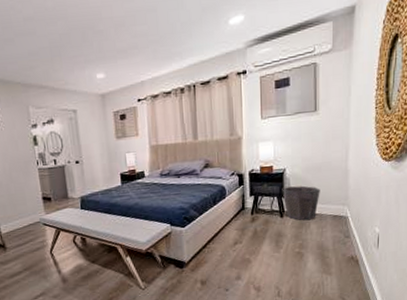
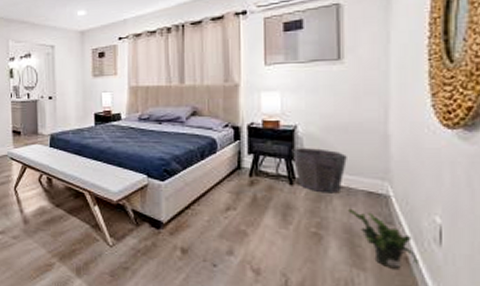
potted plant: none [320,230,364,270] -> present [347,208,418,269]

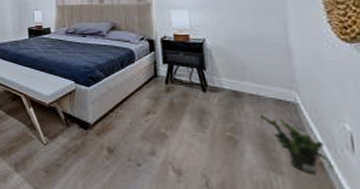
waste bin: present [291,148,347,194] -> none [202,59,254,101]

